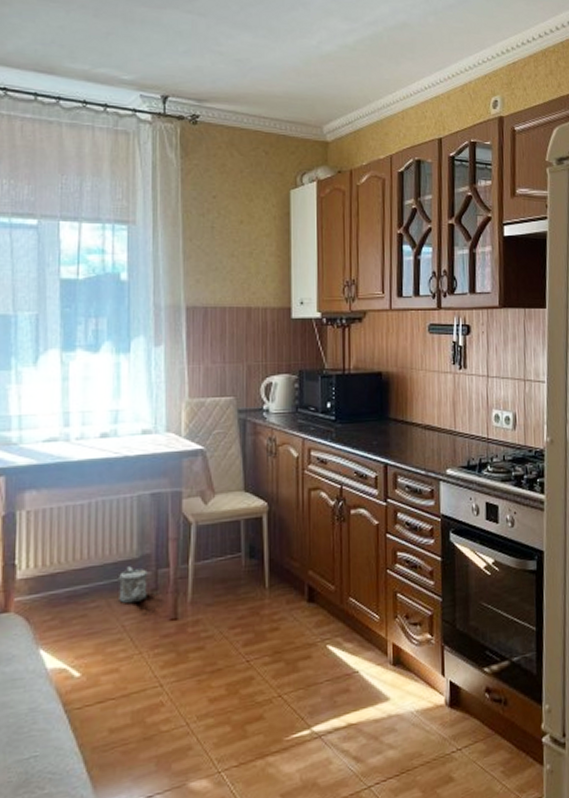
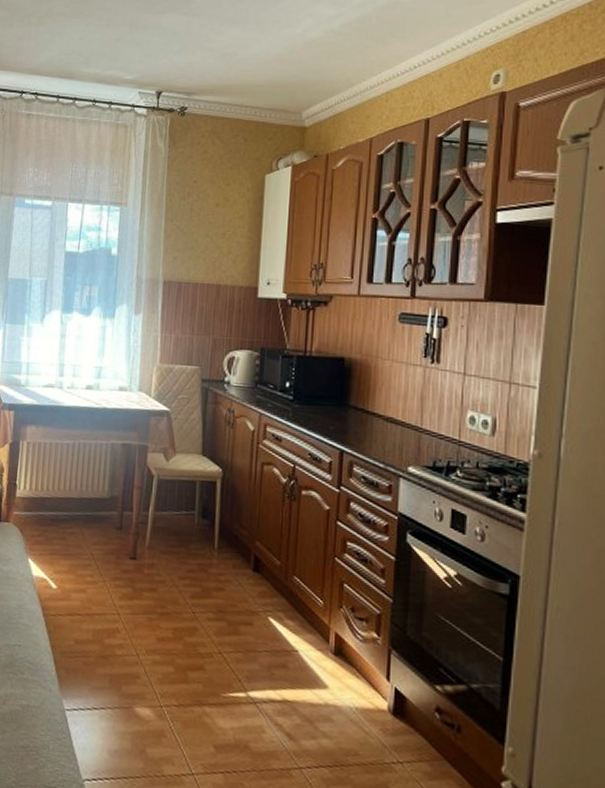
watering can: present [119,566,148,604] -> none [90,504,115,537]

